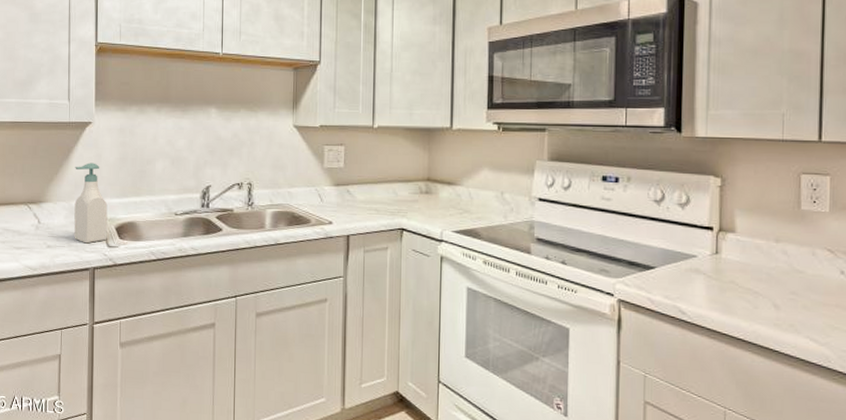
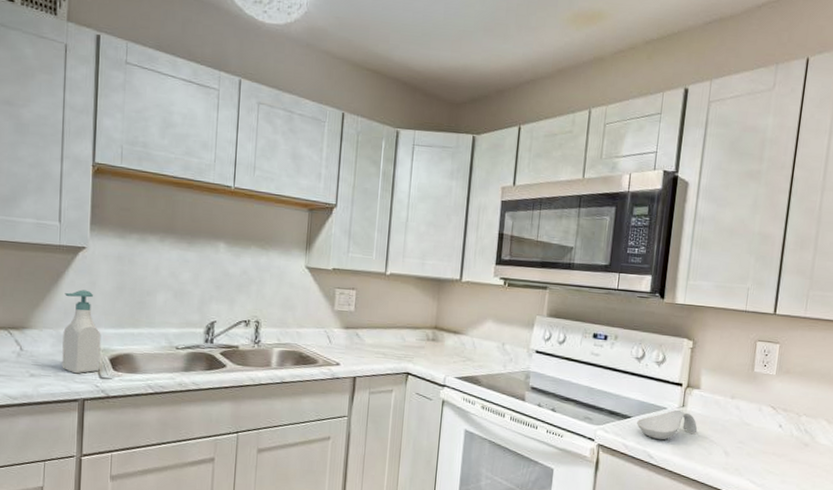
spoon rest: none [663,257,737,293] -> present [637,409,698,440]

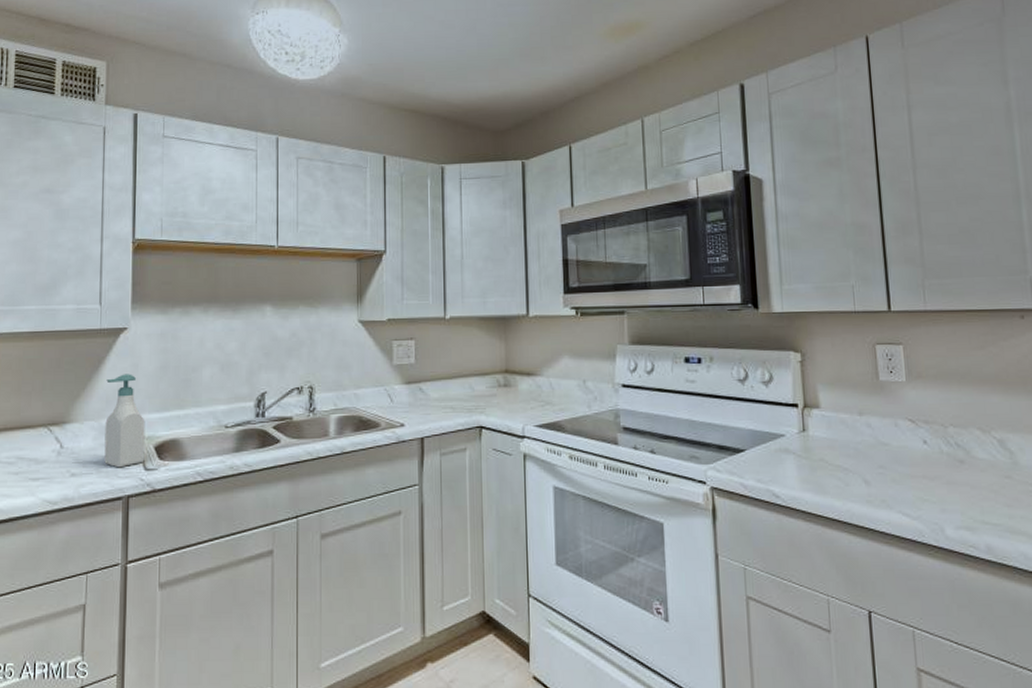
spoon rest: present [637,409,698,440] -> none [753,435,827,475]

